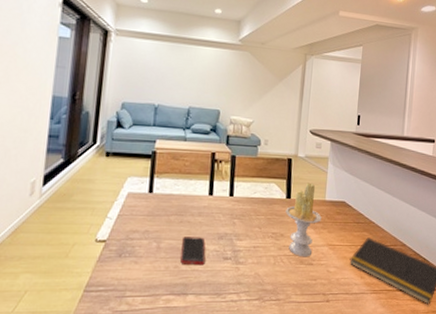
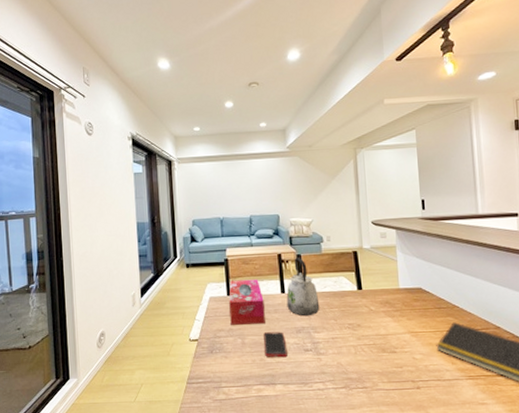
tissue box: none [147,176,189,227] -> present [229,279,265,325]
kettle: none [212,159,247,222] -> present [286,258,320,317]
candle: present [286,182,322,257] -> none [359,272,398,346]

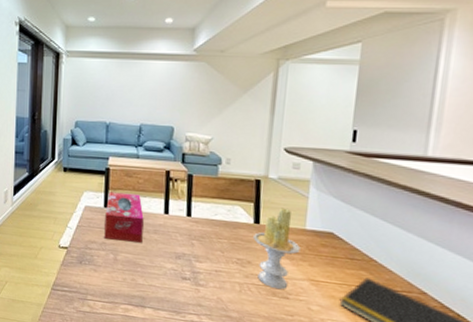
cell phone: present [264,331,288,358] -> none [137,252,163,282]
kettle: present [286,258,320,317] -> none [169,178,207,243]
candle: none [359,272,398,346] -> present [253,207,300,290]

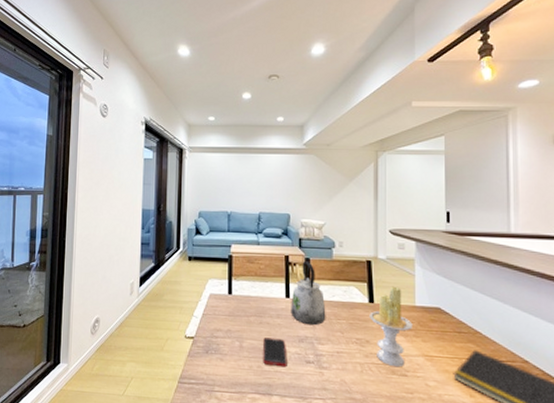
tissue box: present [104,192,144,243] -> none [229,278,267,328]
cell phone: none [137,252,163,282] -> present [263,337,287,368]
kettle: none [169,178,207,243] -> present [291,262,326,326]

